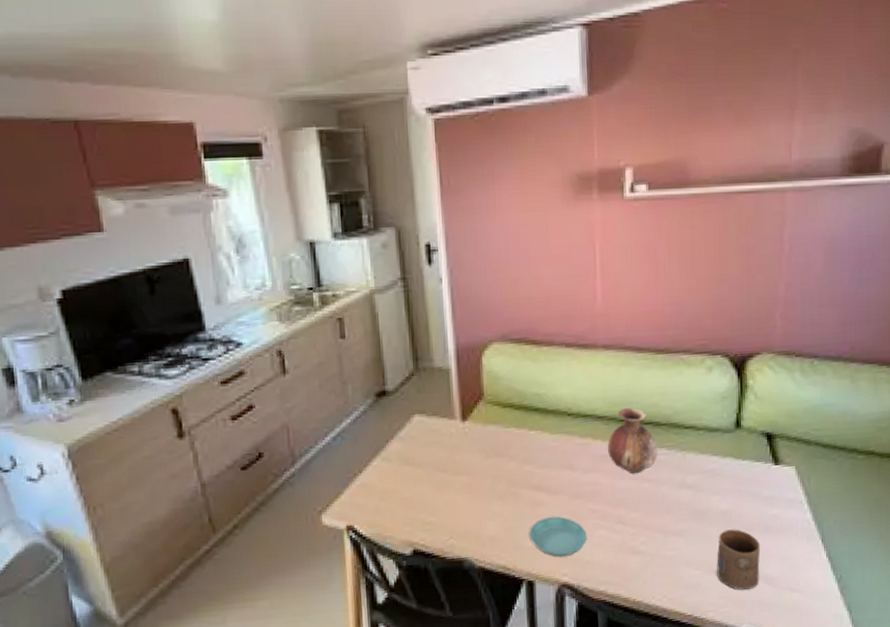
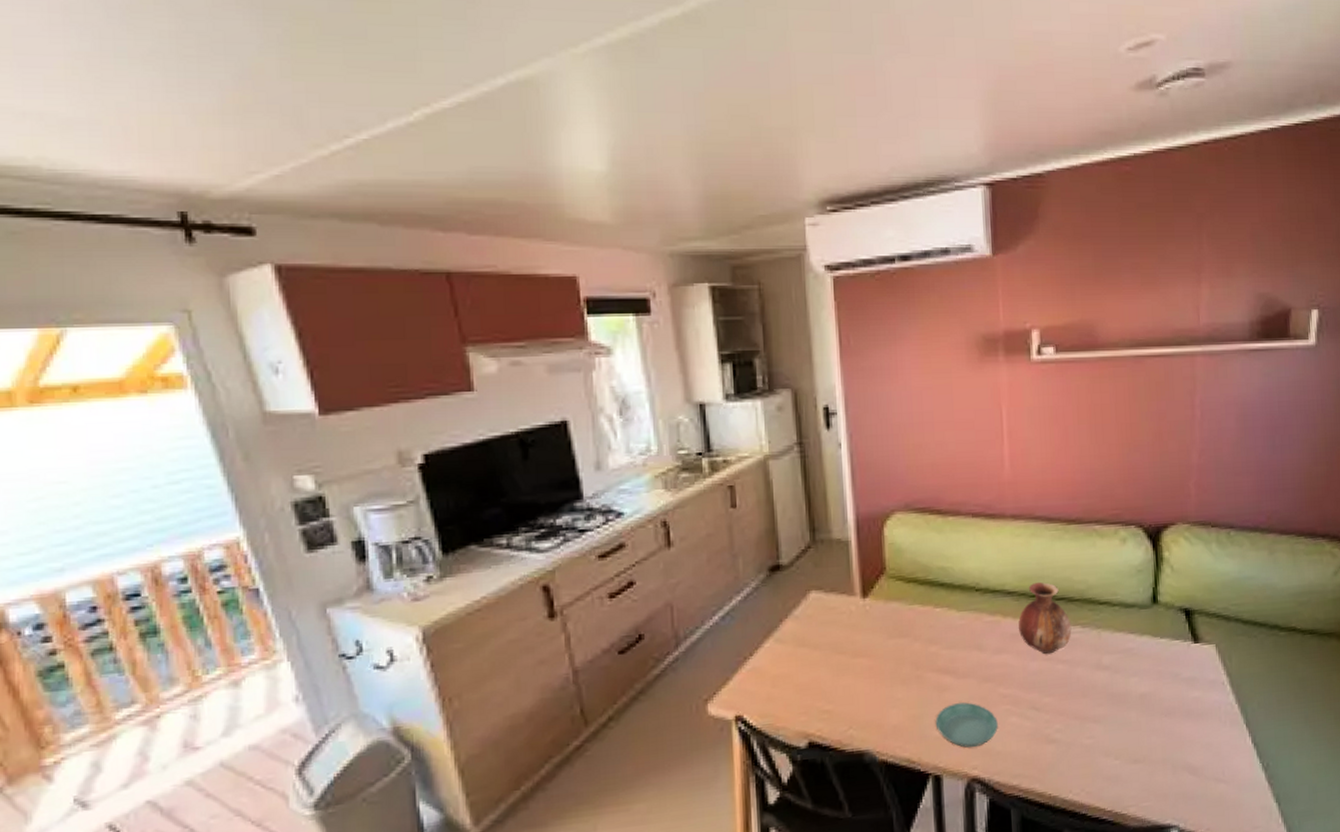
cup: present [716,528,761,590] -> none [1136,713,1183,782]

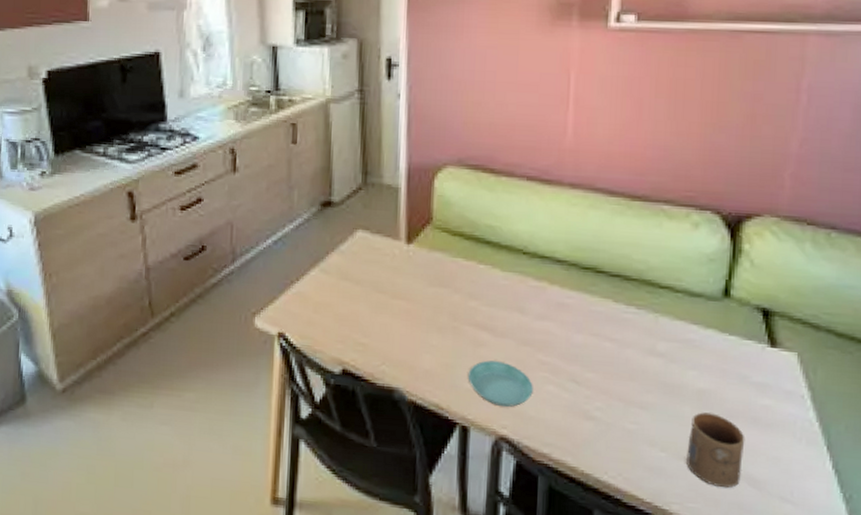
vase: present [1018,581,1072,655] -> none [566,254,625,330]
cup: none [1136,713,1183,782] -> present [685,411,745,489]

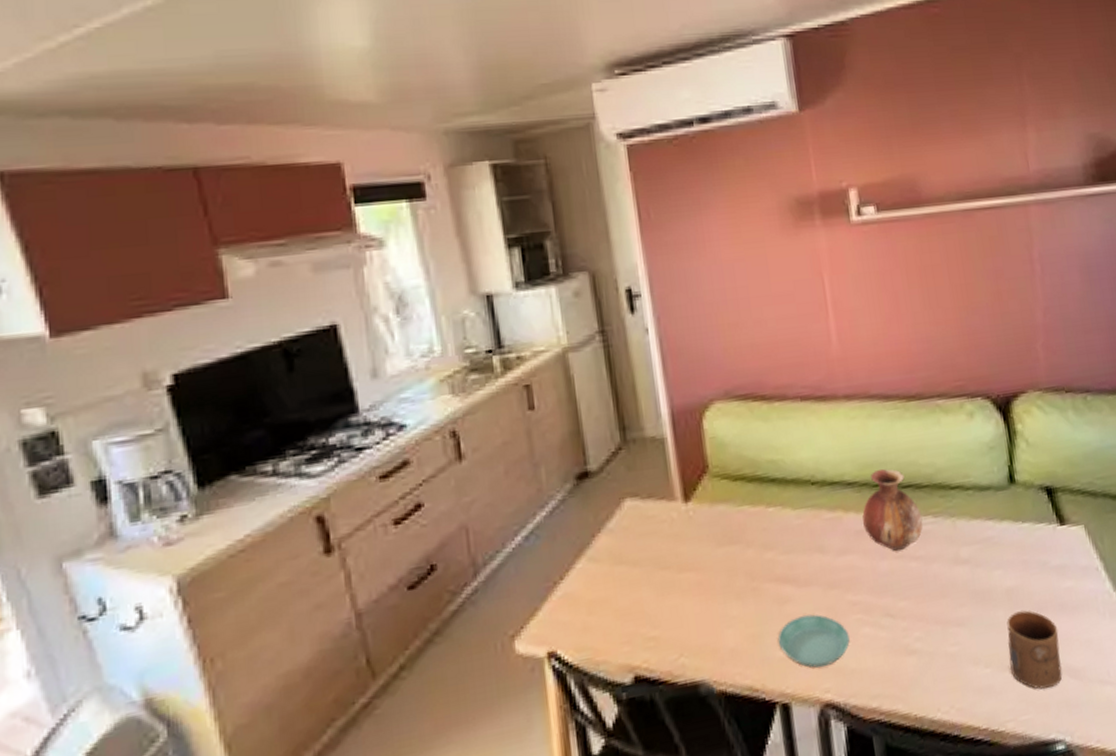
vase: none [566,254,625,330] -> present [862,468,923,552]

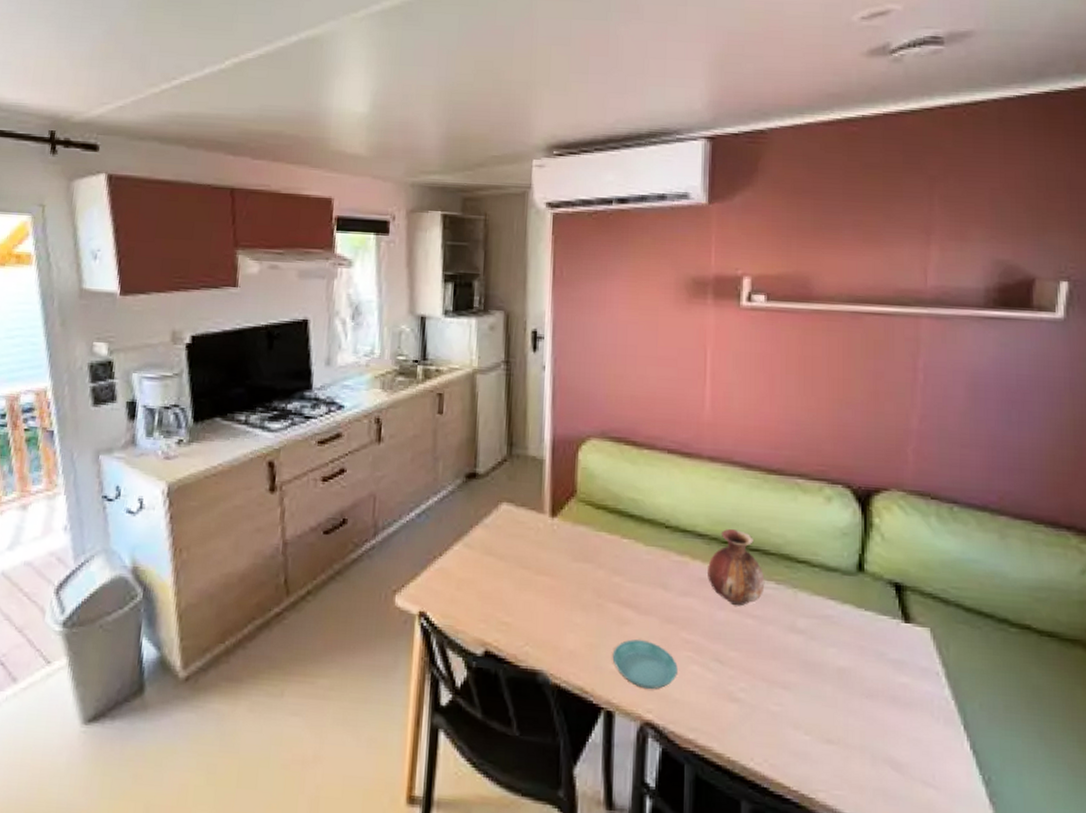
cup: present [1007,609,1063,690] -> none [829,691,886,773]

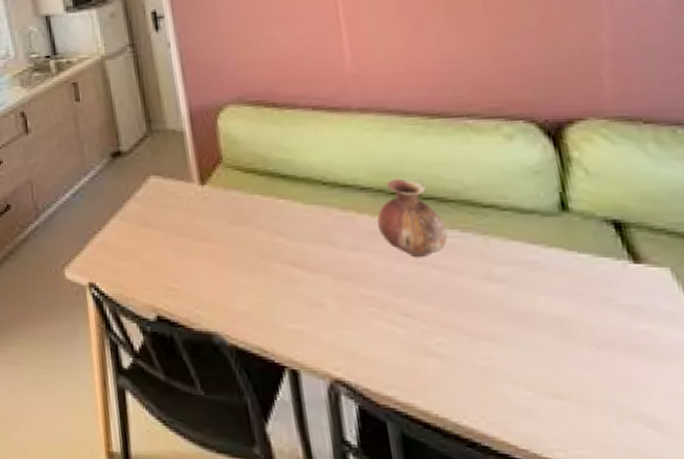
saucer: present [612,639,678,689] -> none [287,298,362,347]

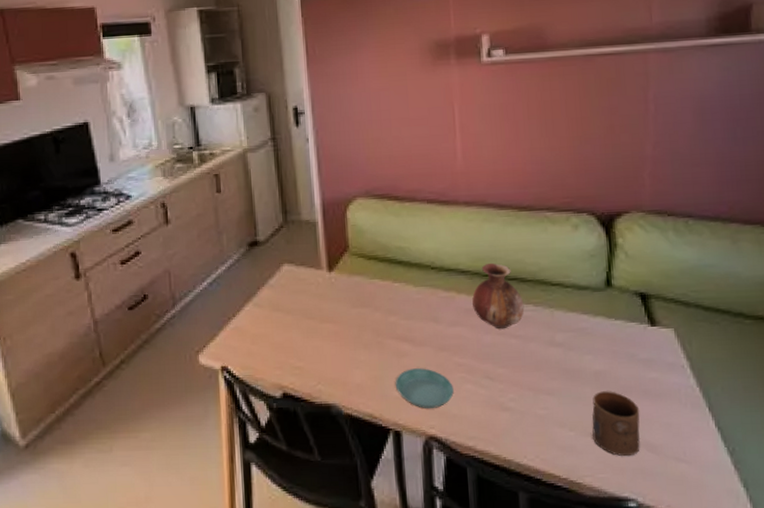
saucer: none [287,298,362,347] -> present [395,368,454,408]
cup: none [555,341,635,431] -> present [592,390,641,457]

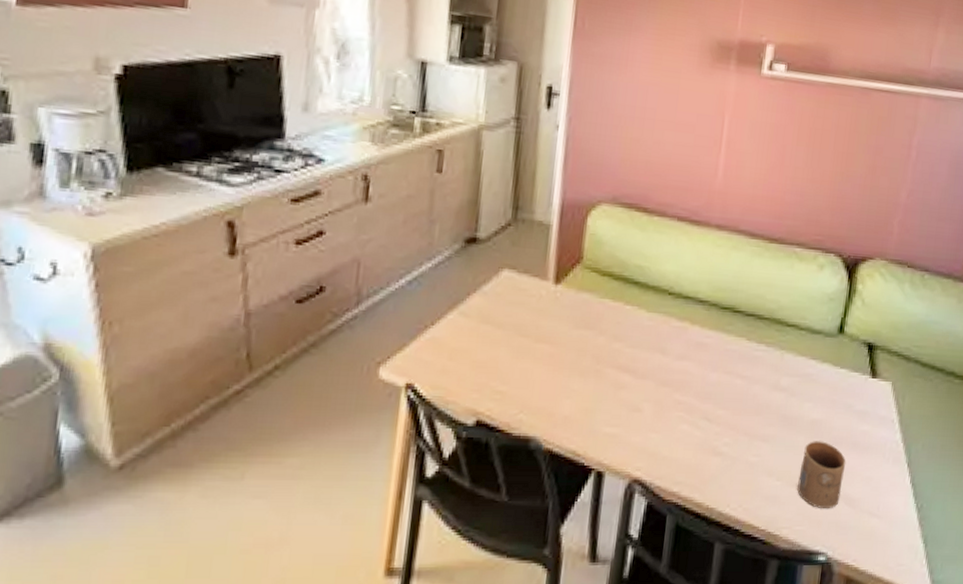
saucer: present [395,368,454,408] -> none [606,403,669,448]
vase: present [472,262,525,329] -> none [704,295,757,368]

